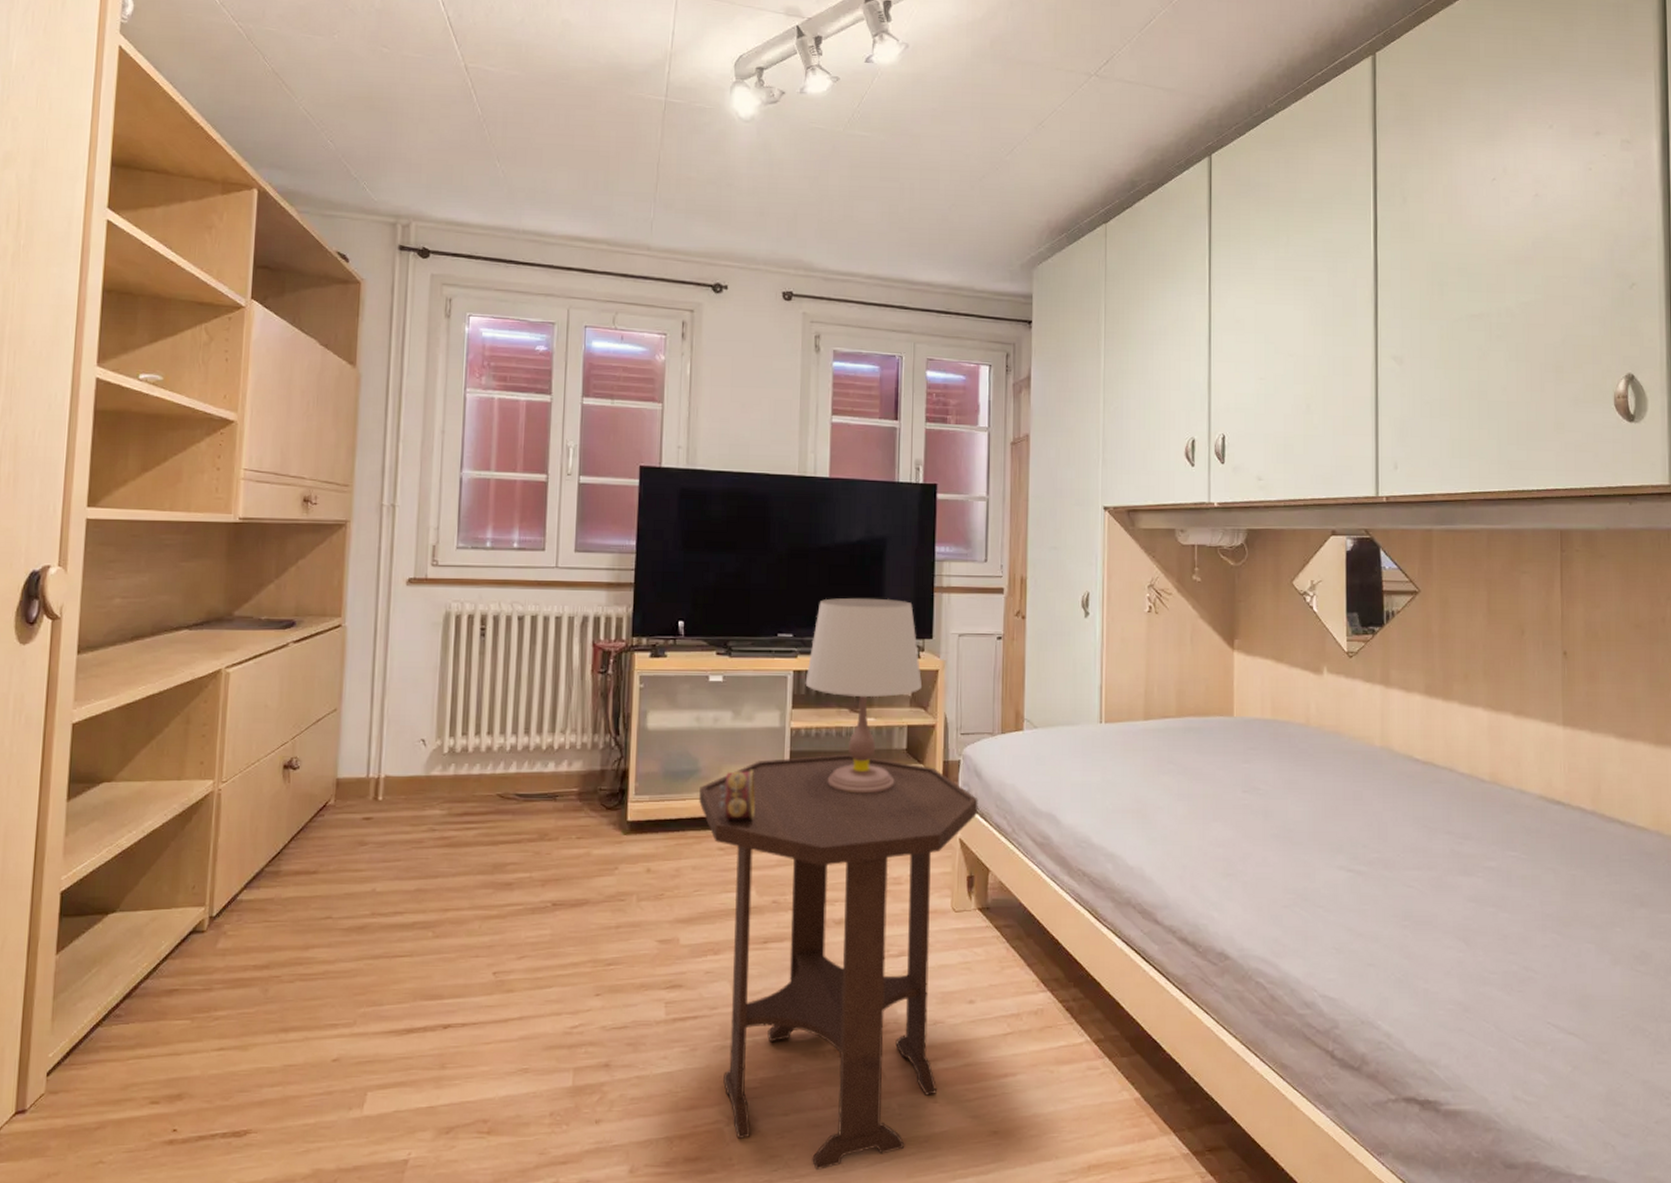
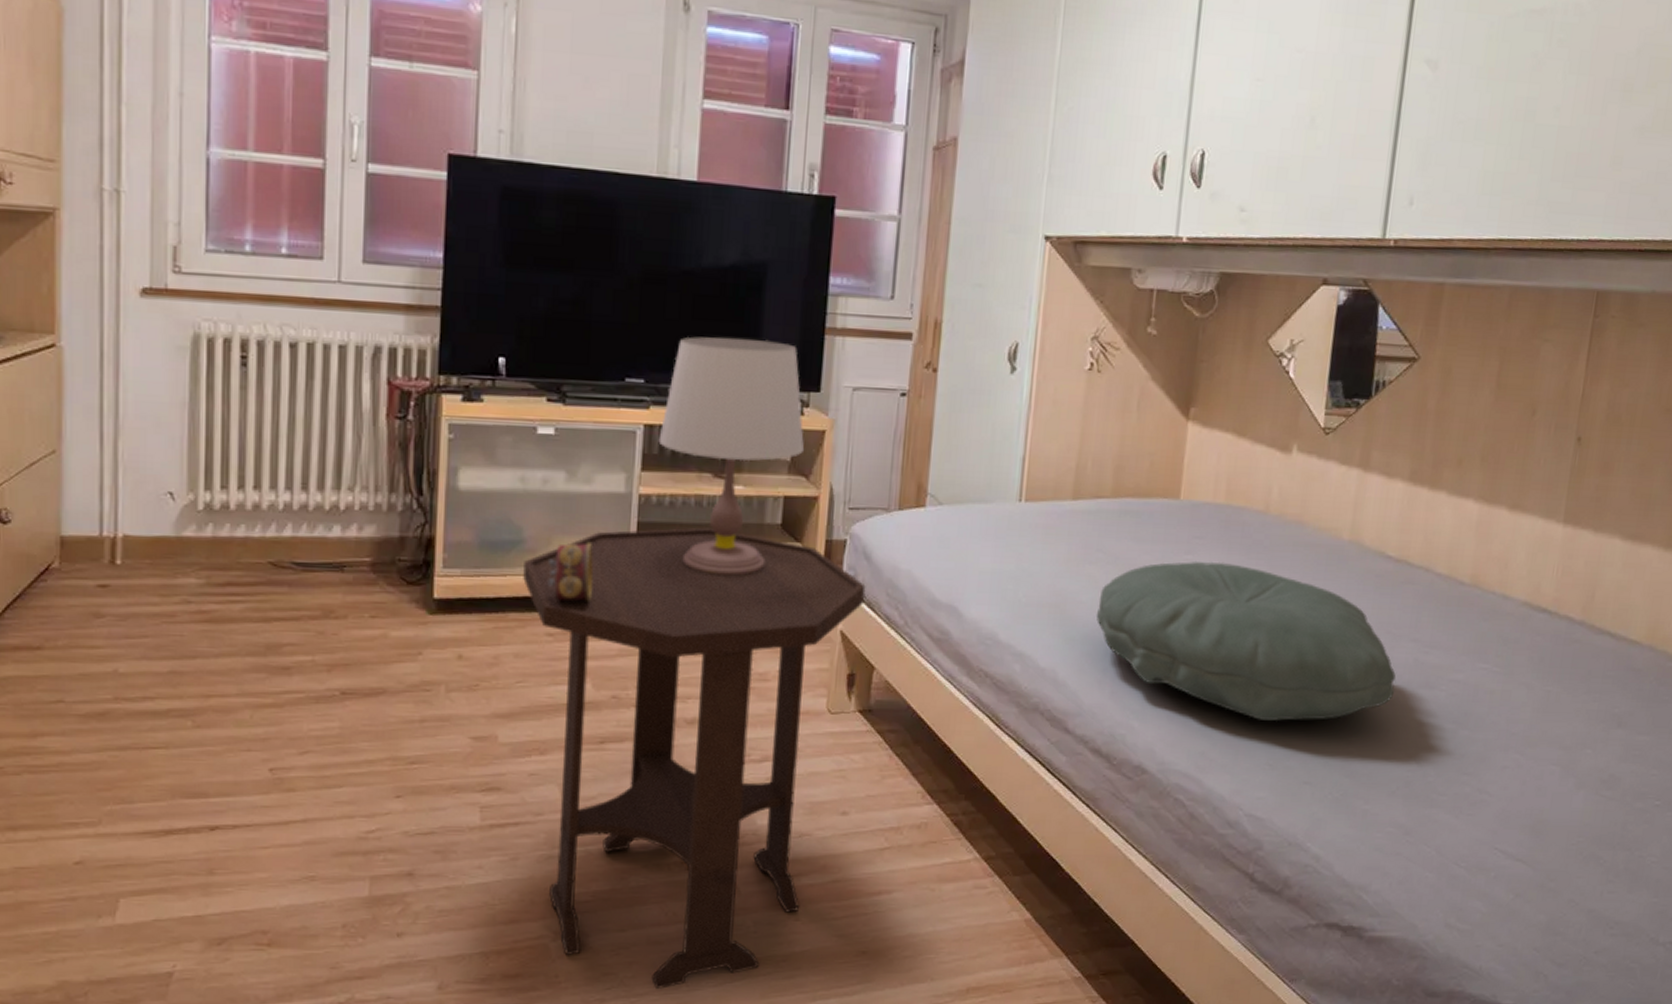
pillow: none [1172,768,1438,910] -> present [1096,560,1396,722]

